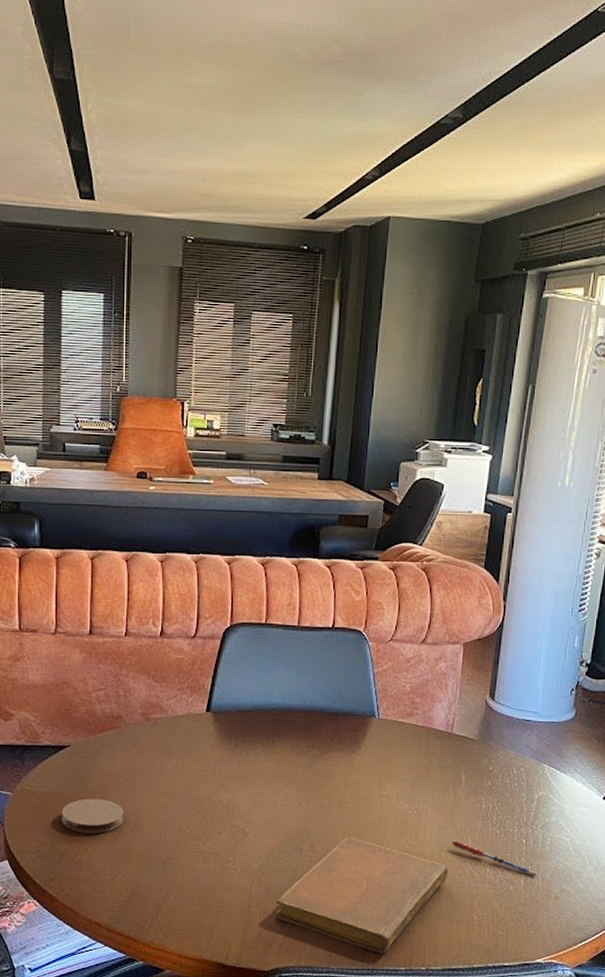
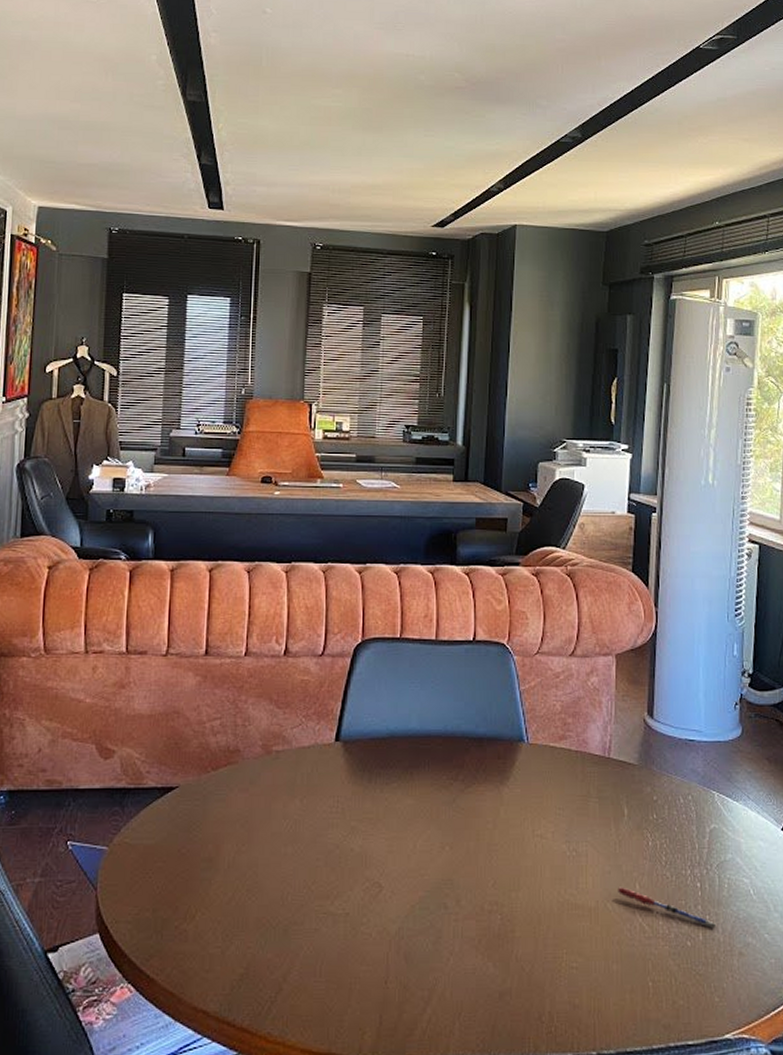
coaster: present [61,798,124,833] -> none [165,850,240,895]
notebook: present [275,836,449,954] -> none [416,887,616,1036]

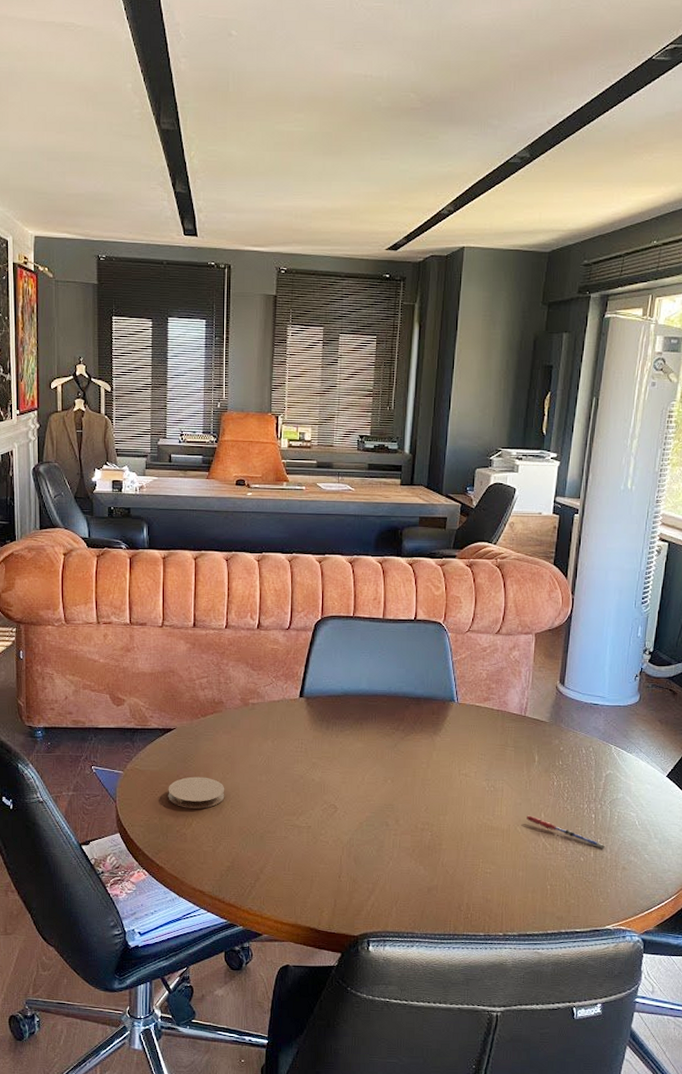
coaster: none [165,850,240,895] -> present [168,776,225,809]

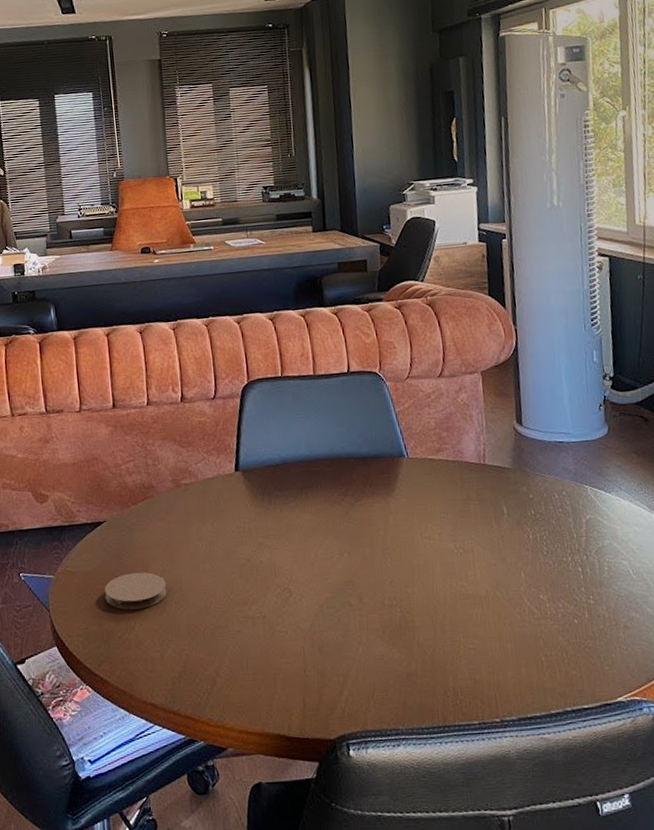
pen: present [525,815,605,848] -> none [504,576,600,606]

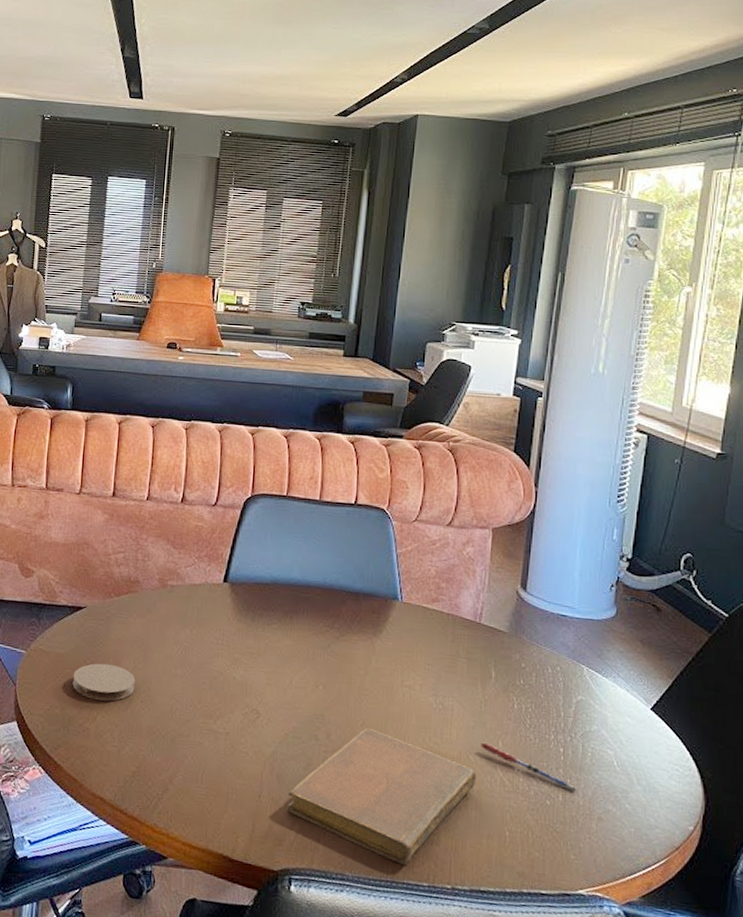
notebook: none [332,584,507,708] -> present [286,727,477,865]
pen: none [504,576,600,606] -> present [480,742,576,791]

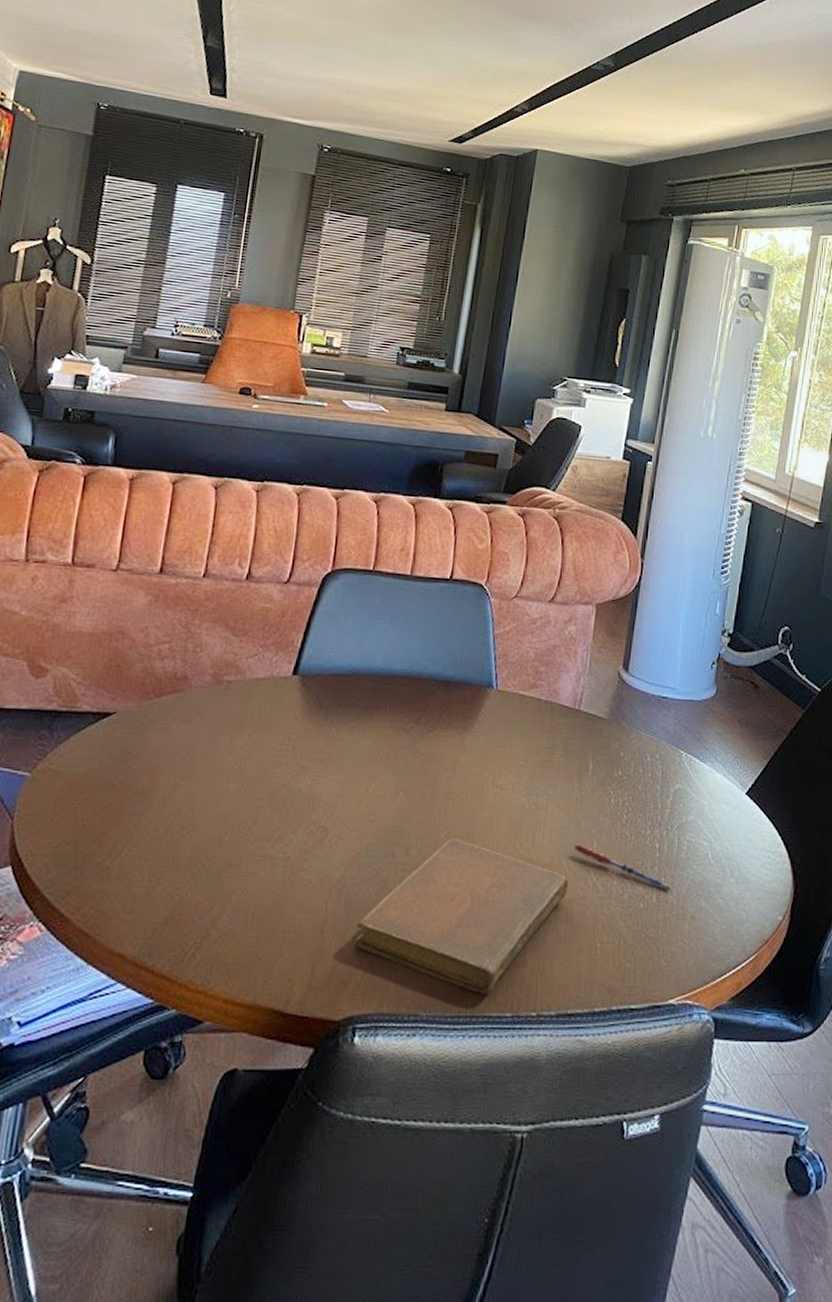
coaster: present [72,663,136,701] -> none [91,782,176,830]

